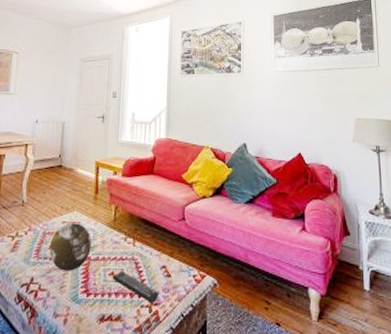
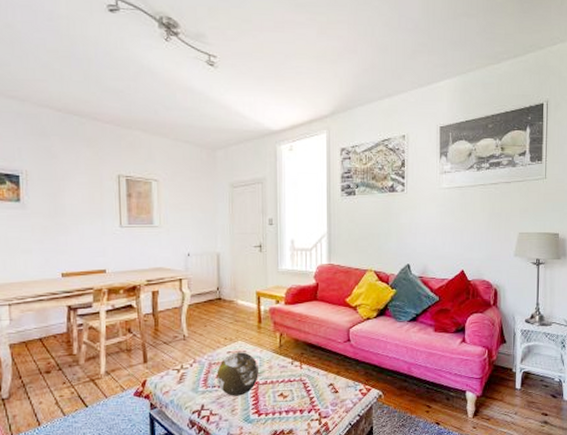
remote control: present [112,271,160,303] -> none [282,392,328,417]

